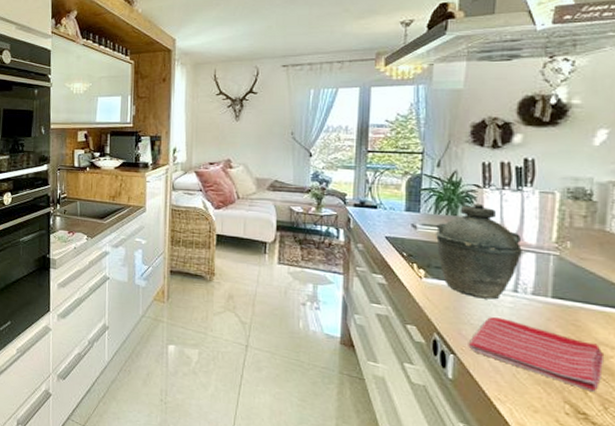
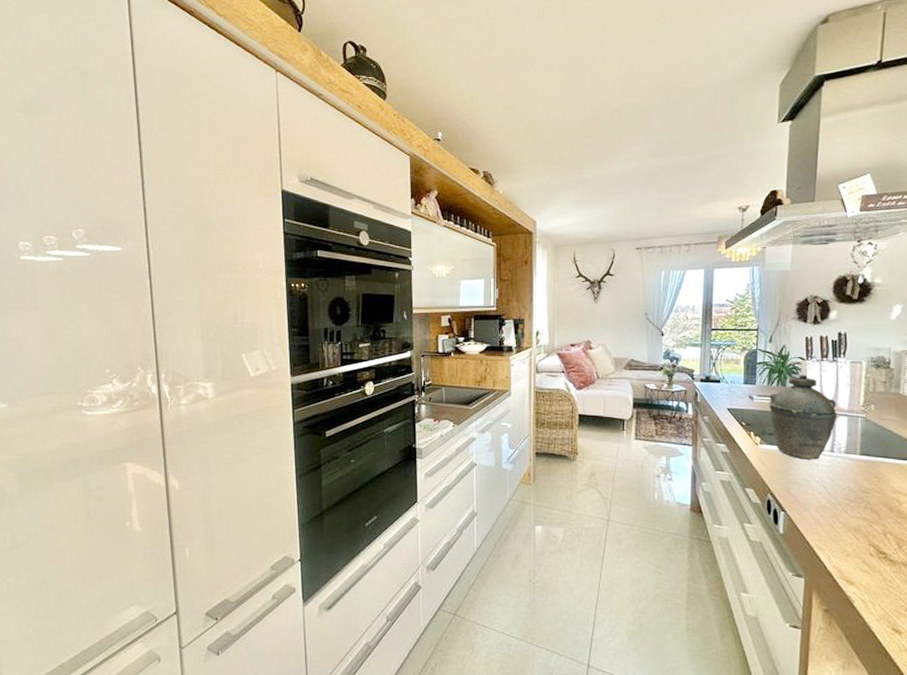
dish towel: present [468,317,605,392] -> none [795,476,899,534]

